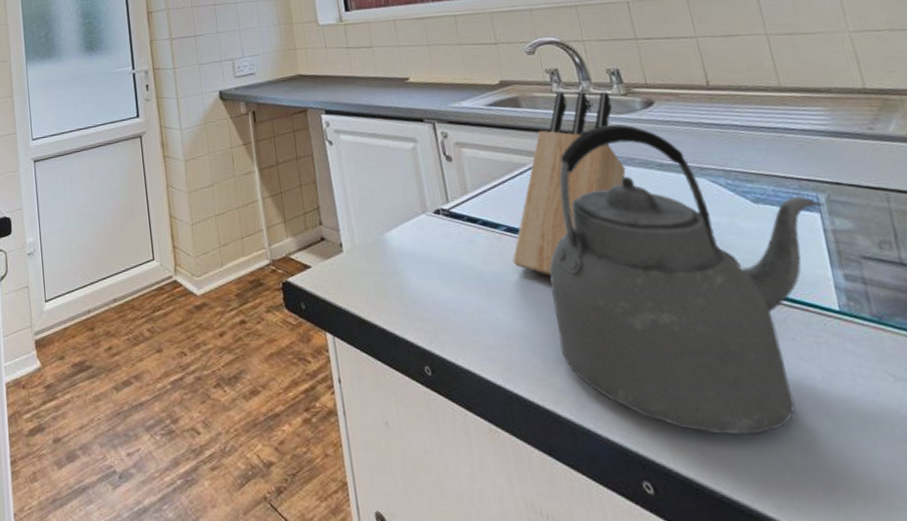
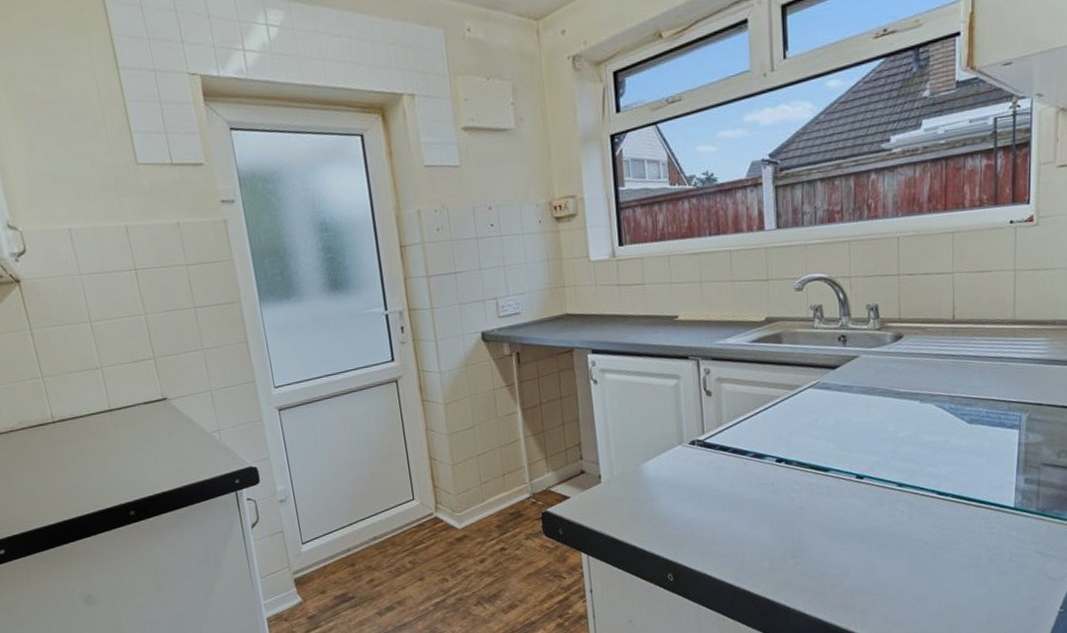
knife block: present [512,91,626,276] -> none [756,326,867,493]
kettle: present [549,124,825,435] -> none [784,357,1025,606]

